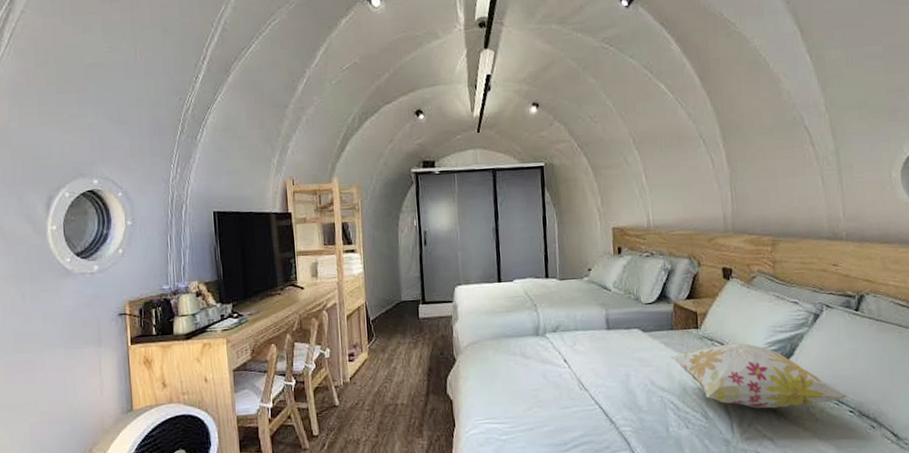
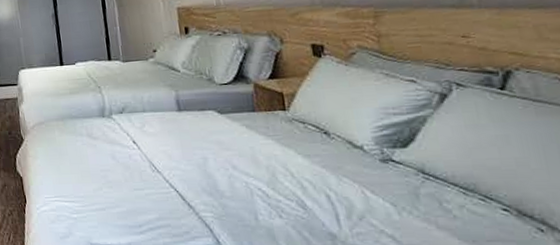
decorative pillow: present [670,342,848,409] -> none [254,126,499,201]

